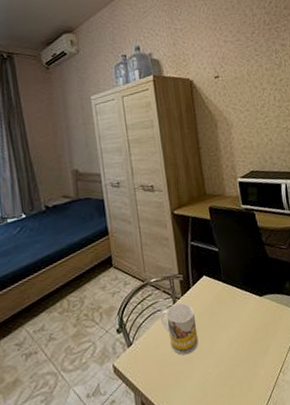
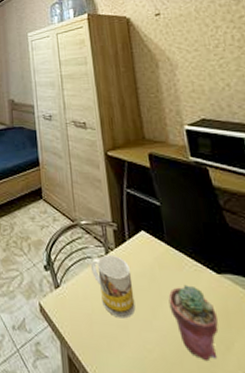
potted succulent: none [224,311,260,367] -> present [168,284,219,362]

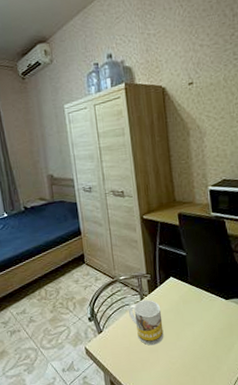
potted succulent: present [168,284,219,362] -> none [189,311,224,362]

